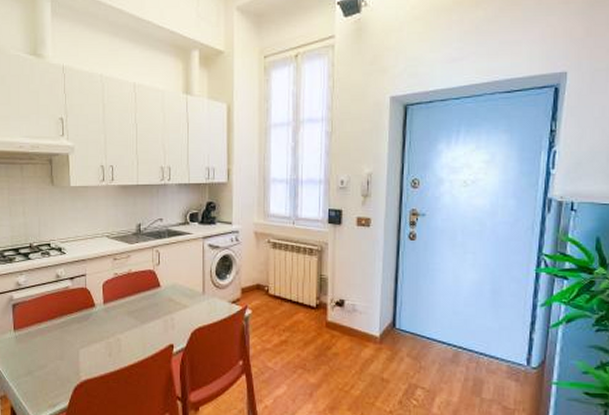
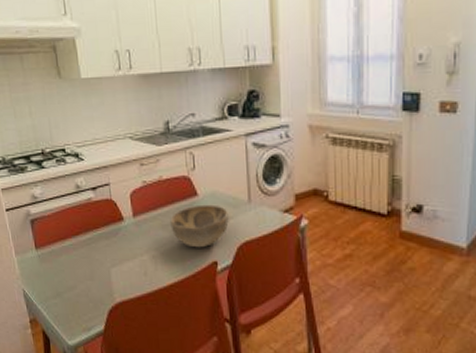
decorative bowl: none [135,295,185,333] -> present [170,204,229,248]

